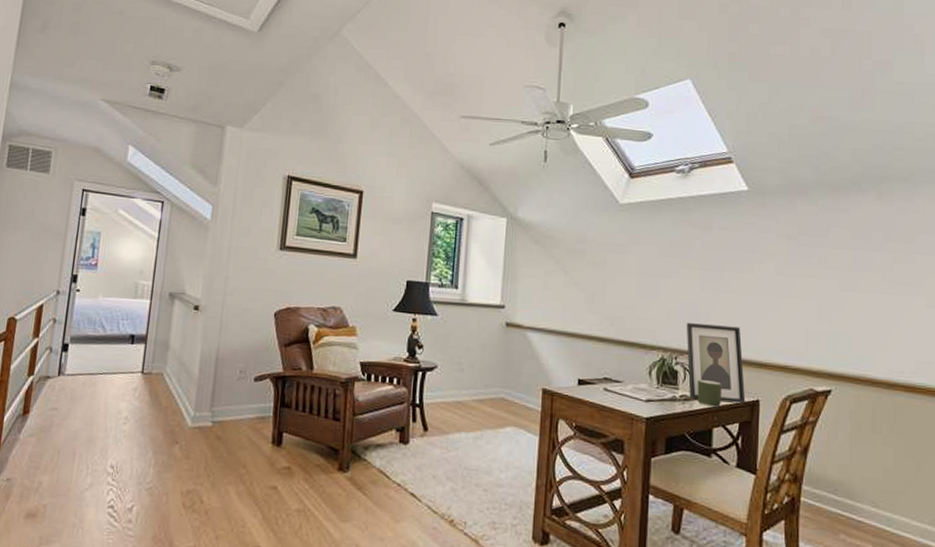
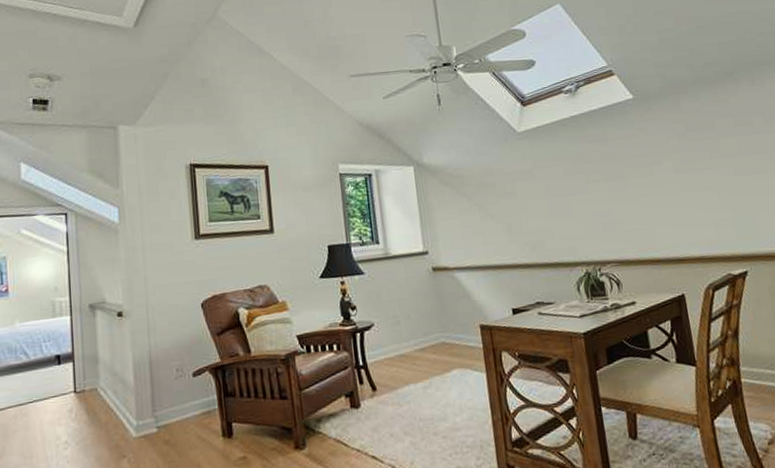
picture frame: present [686,323,746,404] -> none [602,228,672,305]
mug: present [697,380,722,407] -> none [624,284,650,310]

